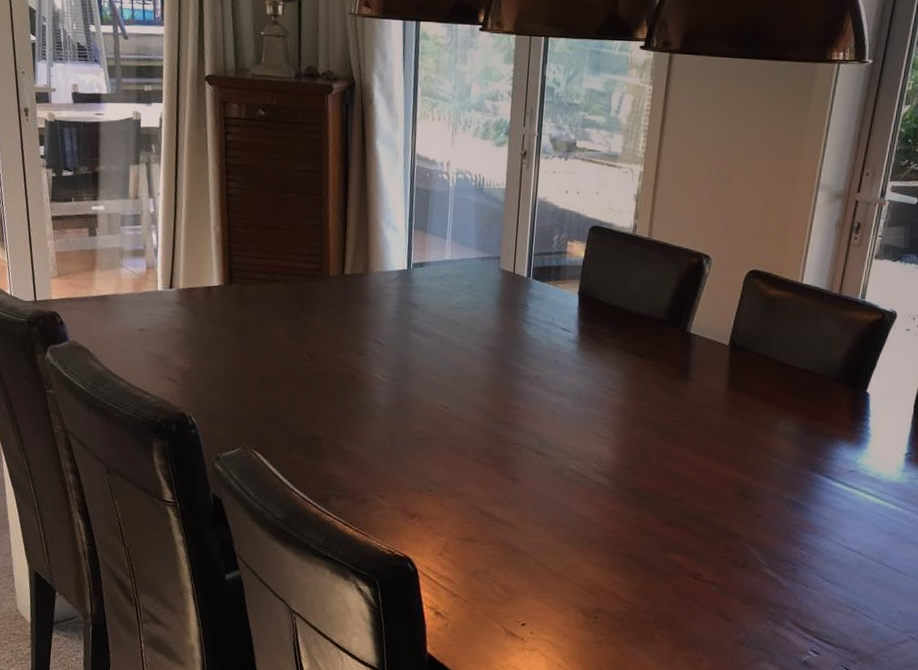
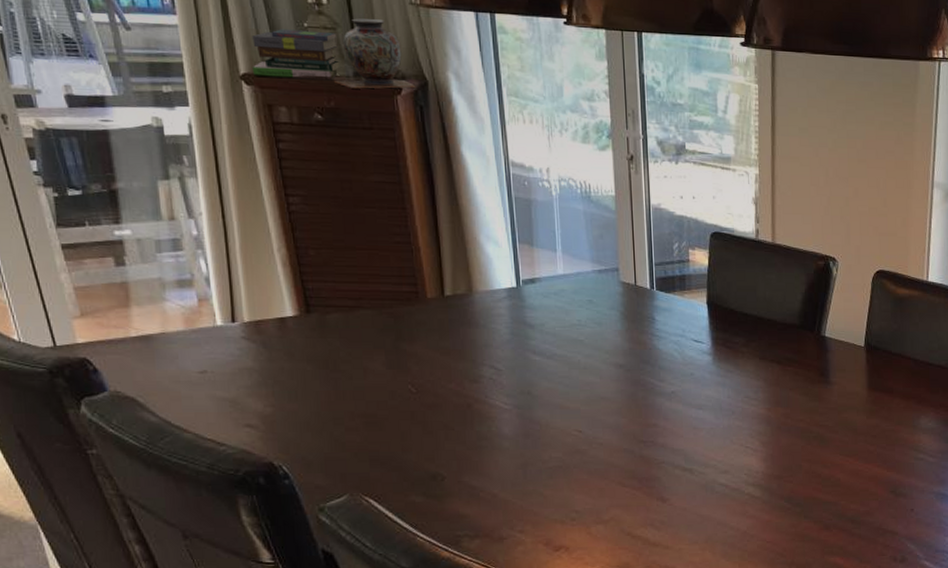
books: none [215,37,287,82] -> present [251,29,342,81]
decorative vase: none [278,27,345,89] -> present [333,18,416,89]

